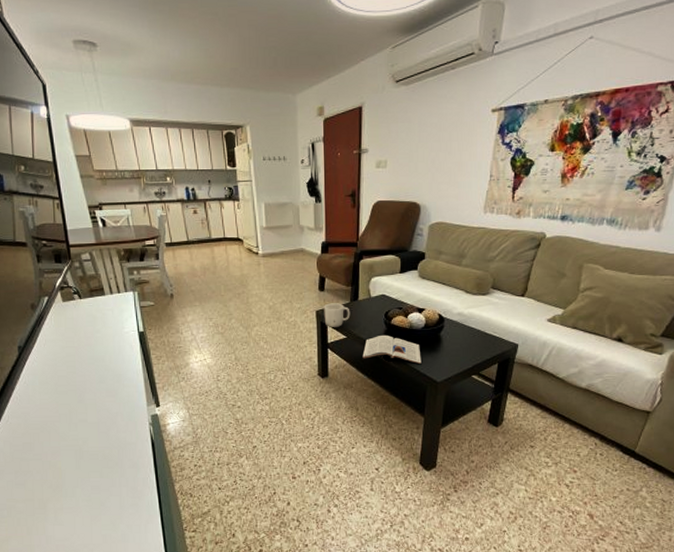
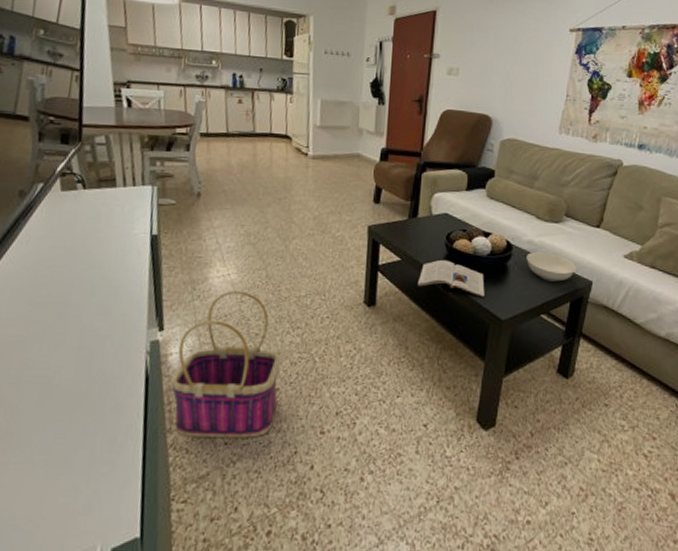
basket: none [171,372,256,485] -> present [170,290,281,438]
mug: present [324,303,351,327] -> none [376,218,408,247]
bowl: none [457,321,503,347] -> present [526,251,577,282]

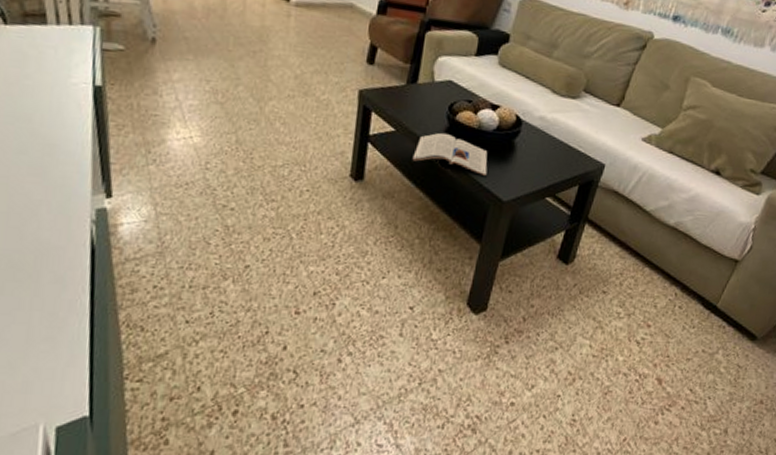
basket: present [170,290,281,438] -> none [121,155,252,317]
bowl: present [526,251,577,282] -> none [536,129,590,163]

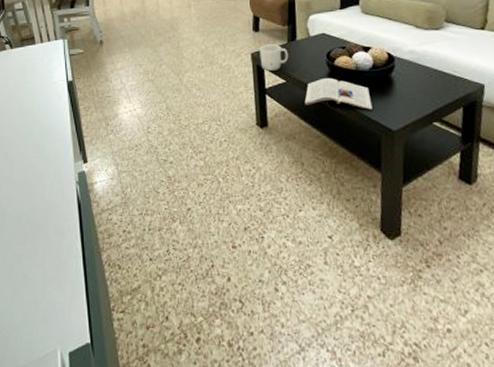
mug: none [368,82,405,116] -> present [259,44,289,71]

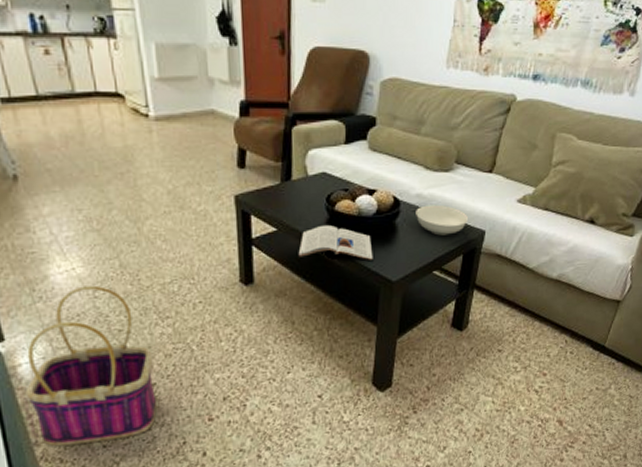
basket: none [98,123,191,254] -> present [25,285,157,447]
mug: present [259,44,289,71] -> none [245,184,282,217]
bowl: none [410,60,465,89] -> present [416,204,469,236]

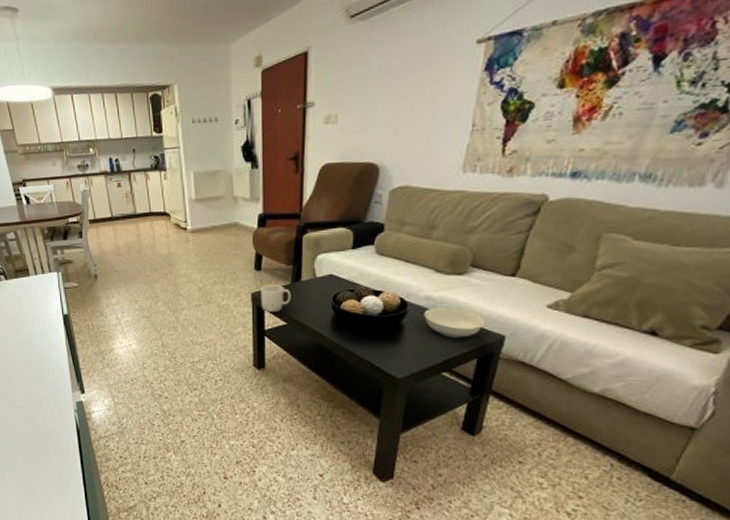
basket: present [25,285,157,447] -> none [96,359,184,480]
mug: none [245,184,282,217] -> present [260,284,292,312]
magazine: present [298,224,373,260] -> none [305,321,377,356]

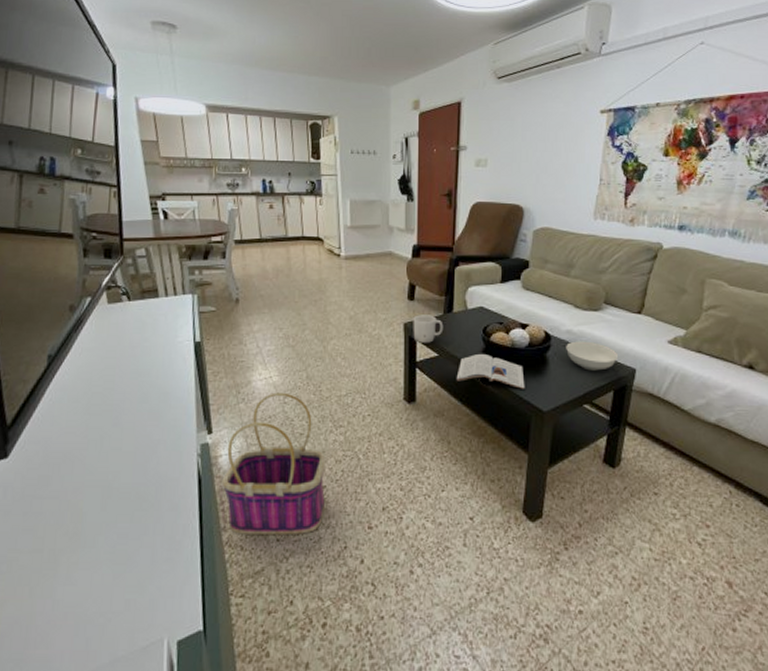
basket: none [96,359,184,480] -> present [221,392,326,534]
magazine: none [305,321,377,356] -> present [456,353,525,389]

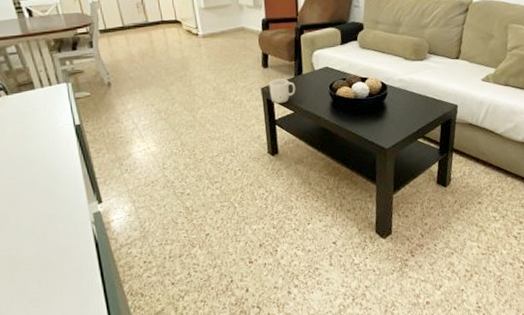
basket: present [221,392,326,534] -> none [116,159,210,284]
magazine: present [456,353,525,389] -> none [311,106,369,133]
bowl: present [566,341,619,371] -> none [400,86,443,111]

